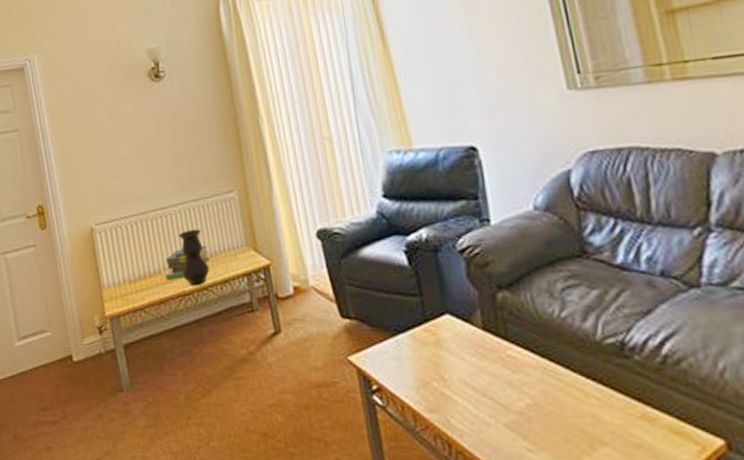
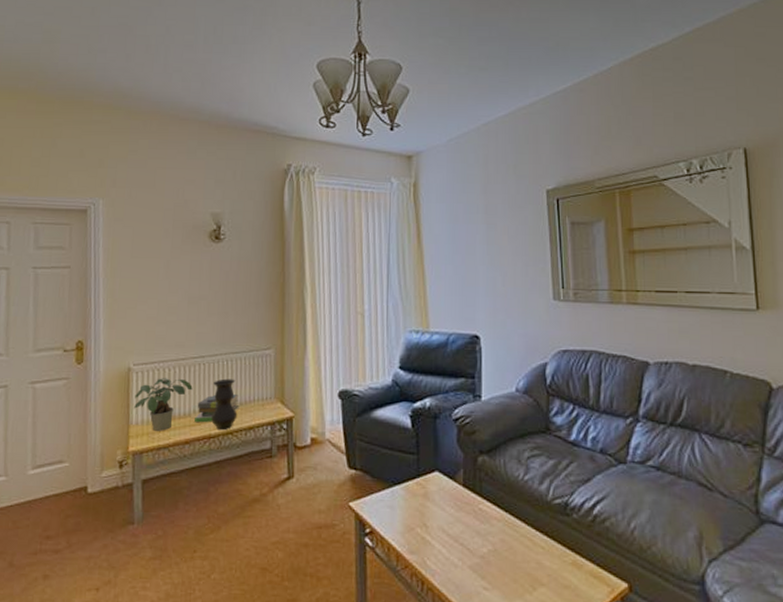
potted plant: none [102,234,158,293] -> present [134,378,193,431]

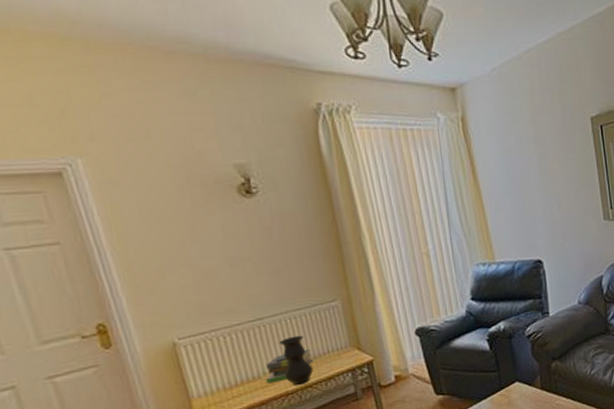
potted plant: present [134,378,193,431] -> none [189,344,257,400]

